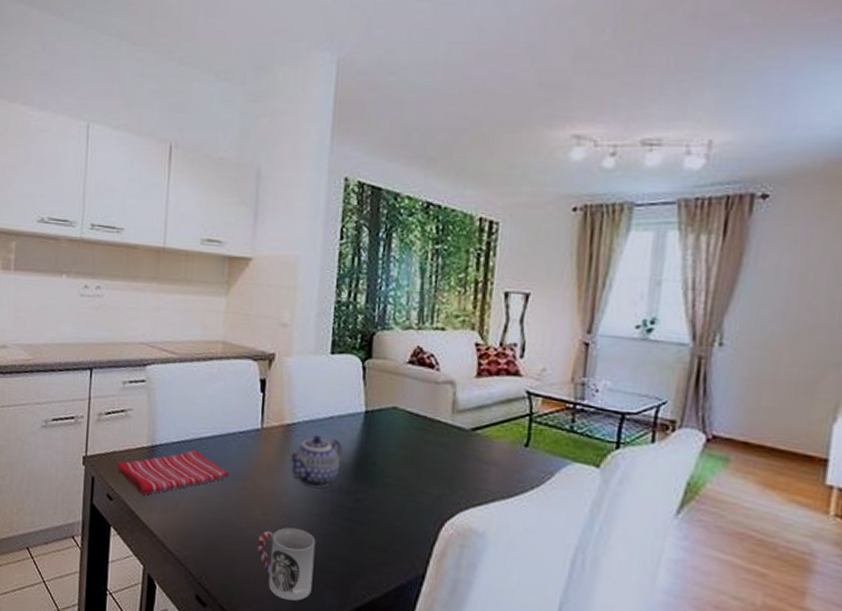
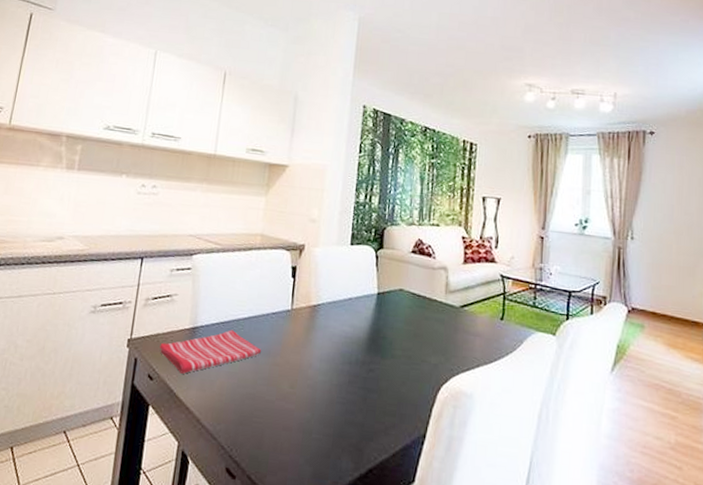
cup: present [257,527,316,601] -> none [284,397,335,467]
teapot: present [287,435,344,488] -> none [313,314,360,361]

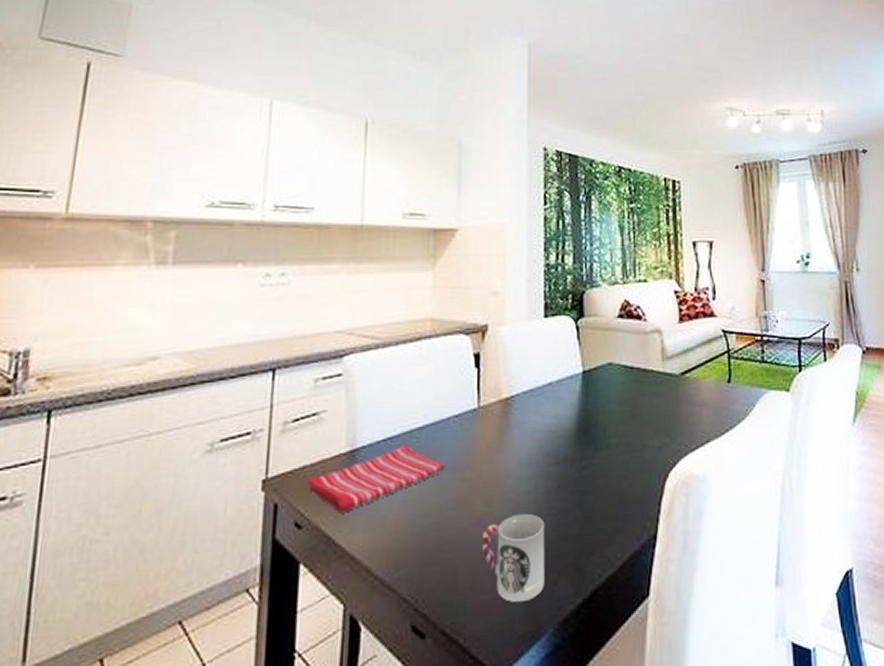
cup: none [284,397,335,467] -> present [481,513,545,602]

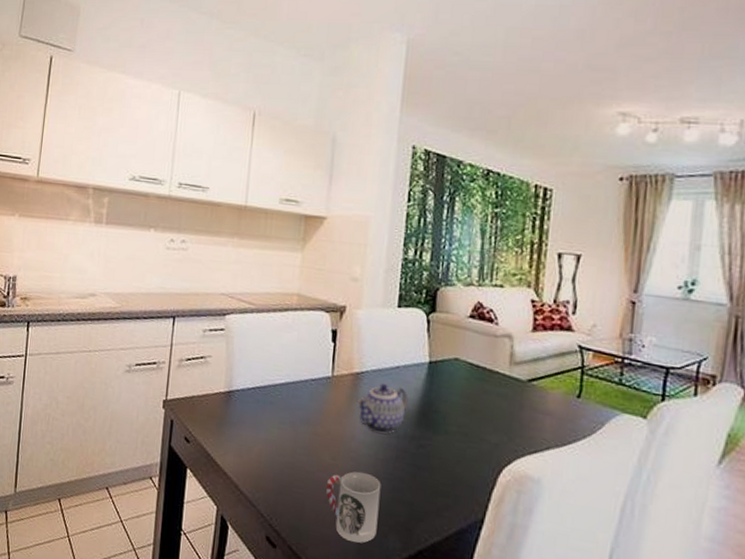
dish towel: present [308,445,445,513] -> none [195,395,301,438]
teapot: none [508,405,565,463] -> present [356,384,409,434]

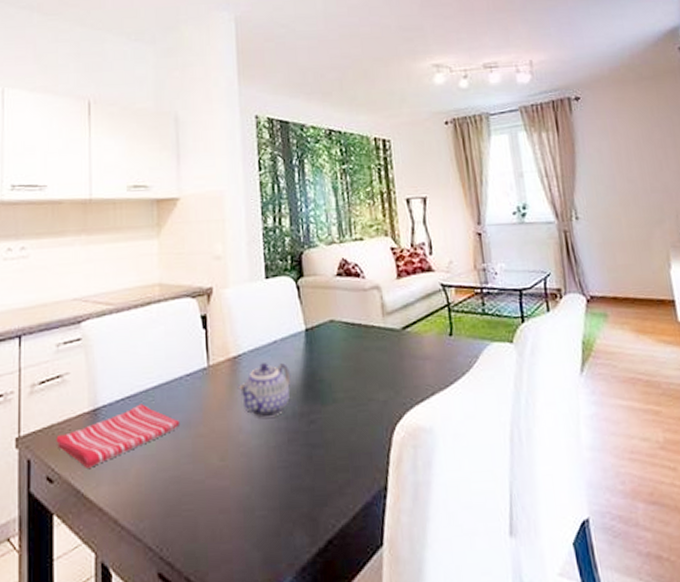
dish towel: none [195,395,301,438] -> present [56,404,181,468]
cup: present [325,471,381,543] -> none [218,466,281,551]

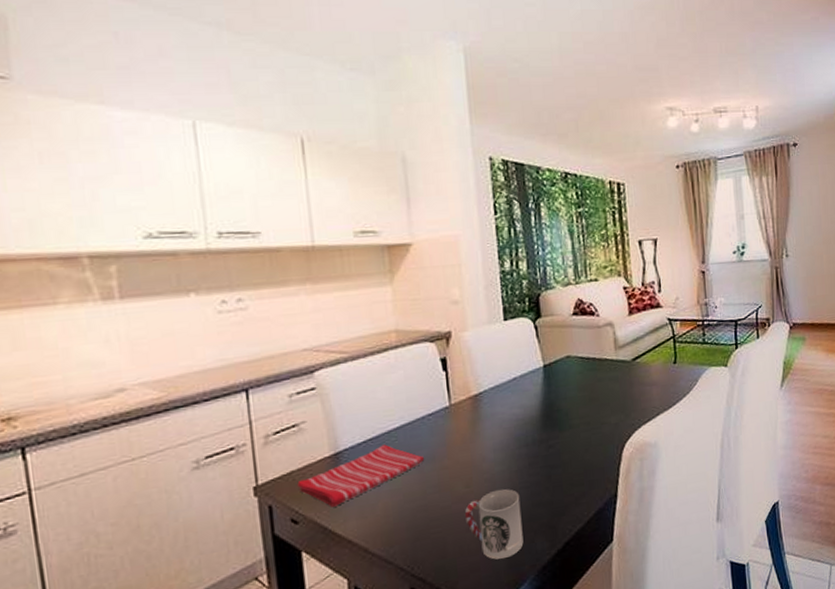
cup: none [218,466,281,551] -> present [464,488,524,560]
teapot: present [237,363,291,418] -> none [479,397,531,447]

